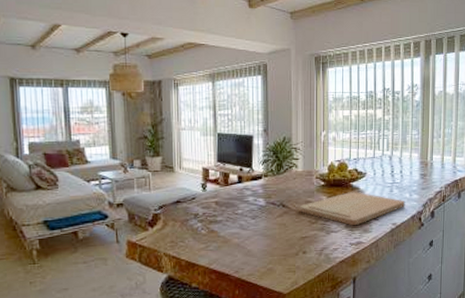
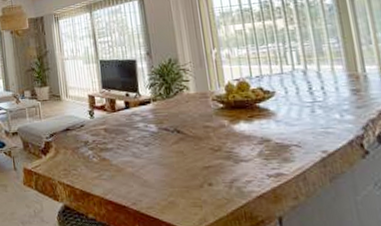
cutting board: present [300,192,406,226] -> none [198,114,337,154]

